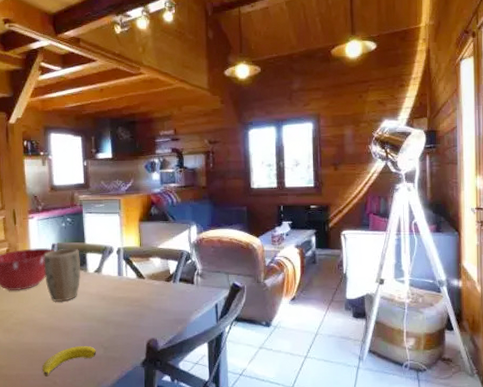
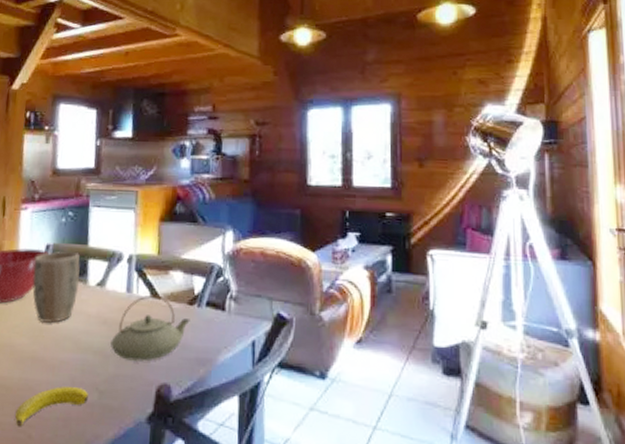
teapot: none [110,276,168,324] -> present [110,294,190,361]

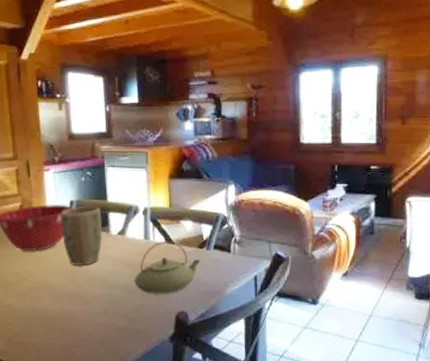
banana: present [15,386,88,427] -> none [60,315,119,347]

